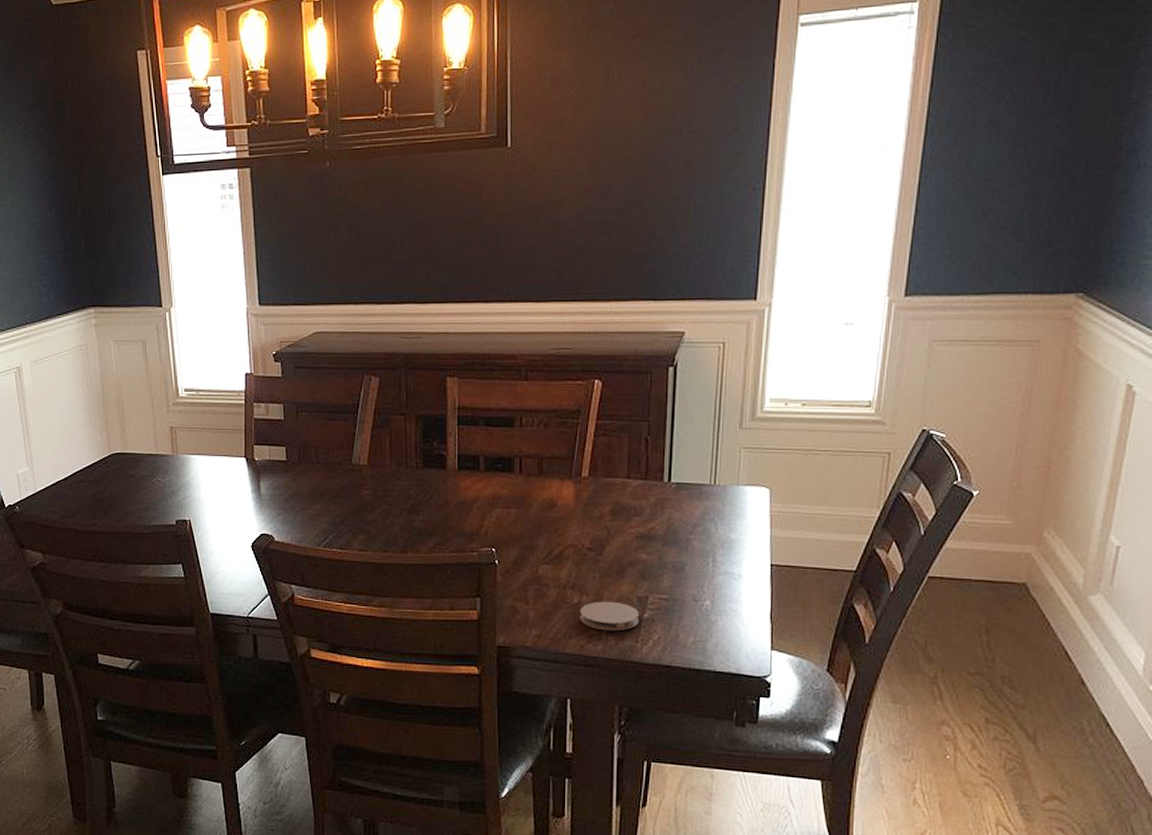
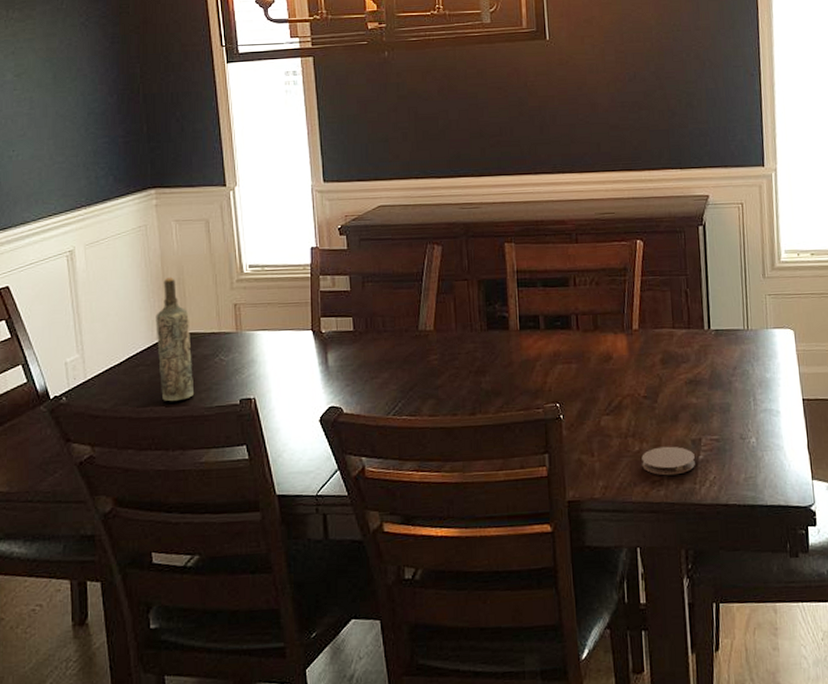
bottle: none [97,398,133,518] -> present [155,278,193,402]

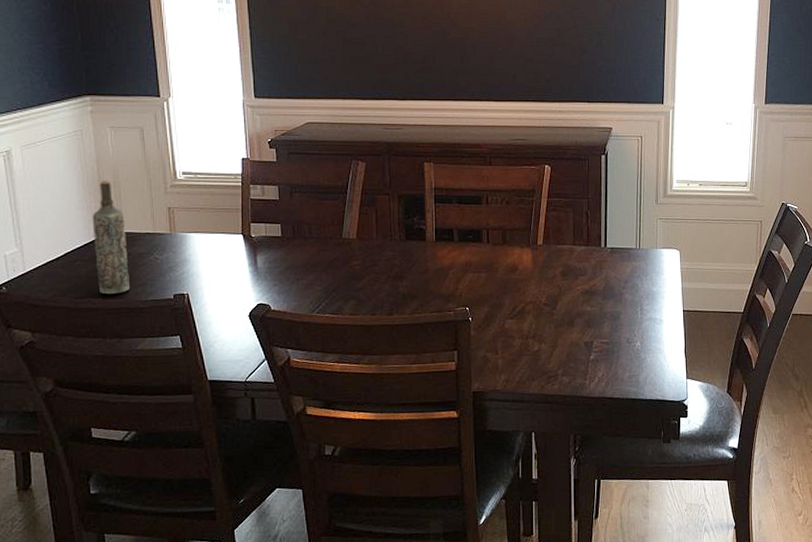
coaster: present [641,446,695,476] -> none [540,347,586,372]

